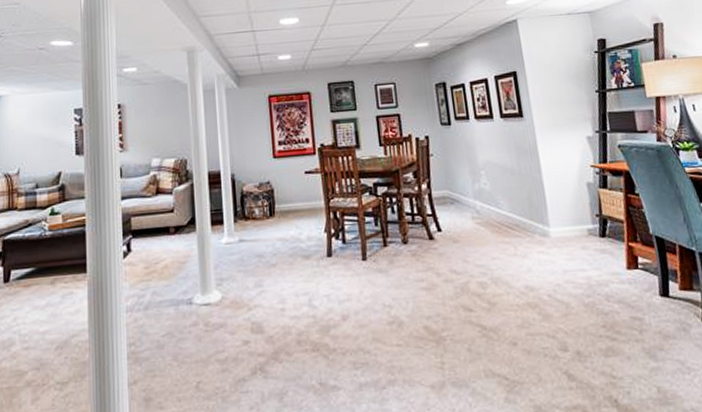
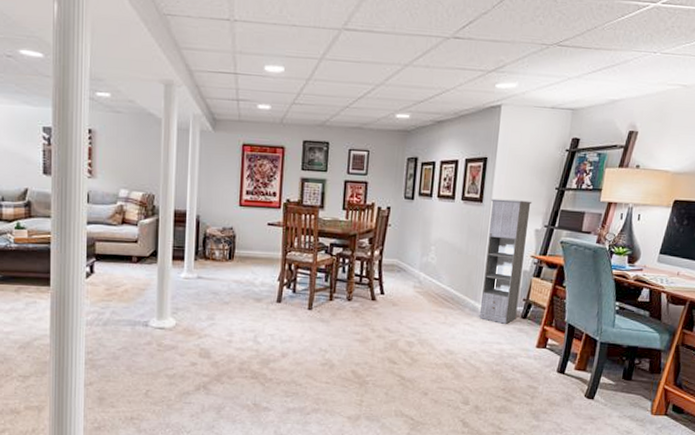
storage cabinet: none [530,108,595,247] -> present [479,198,533,324]

